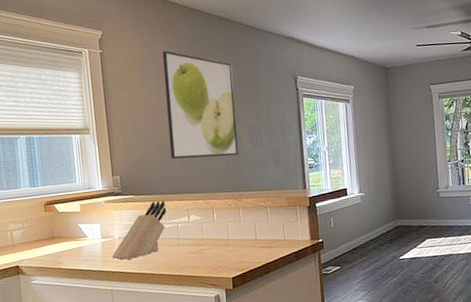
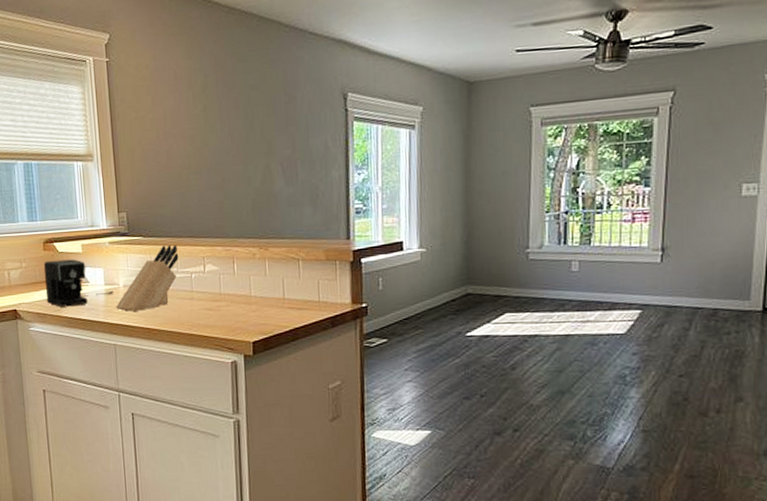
coffee maker: none [44,217,110,261] -> present [43,259,114,307]
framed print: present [163,50,239,159] -> none [179,58,267,196]

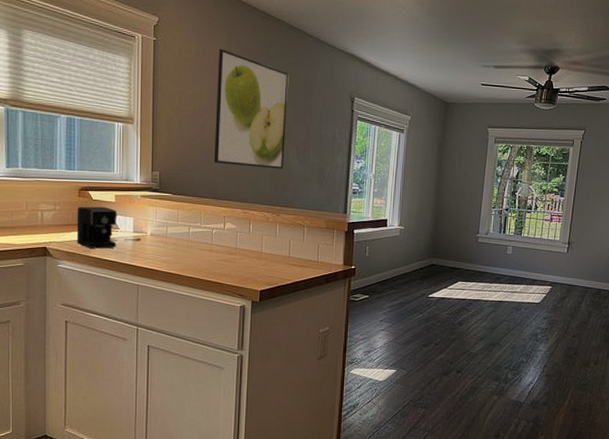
knife block: present [116,244,179,312] -> none [142,203,203,257]
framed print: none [179,58,267,196] -> present [213,48,289,169]

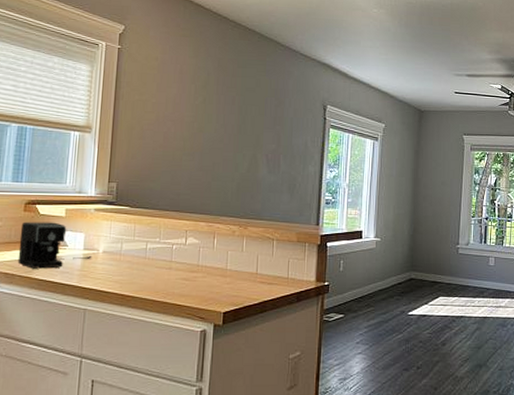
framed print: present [213,48,289,169] -> none [177,56,260,179]

